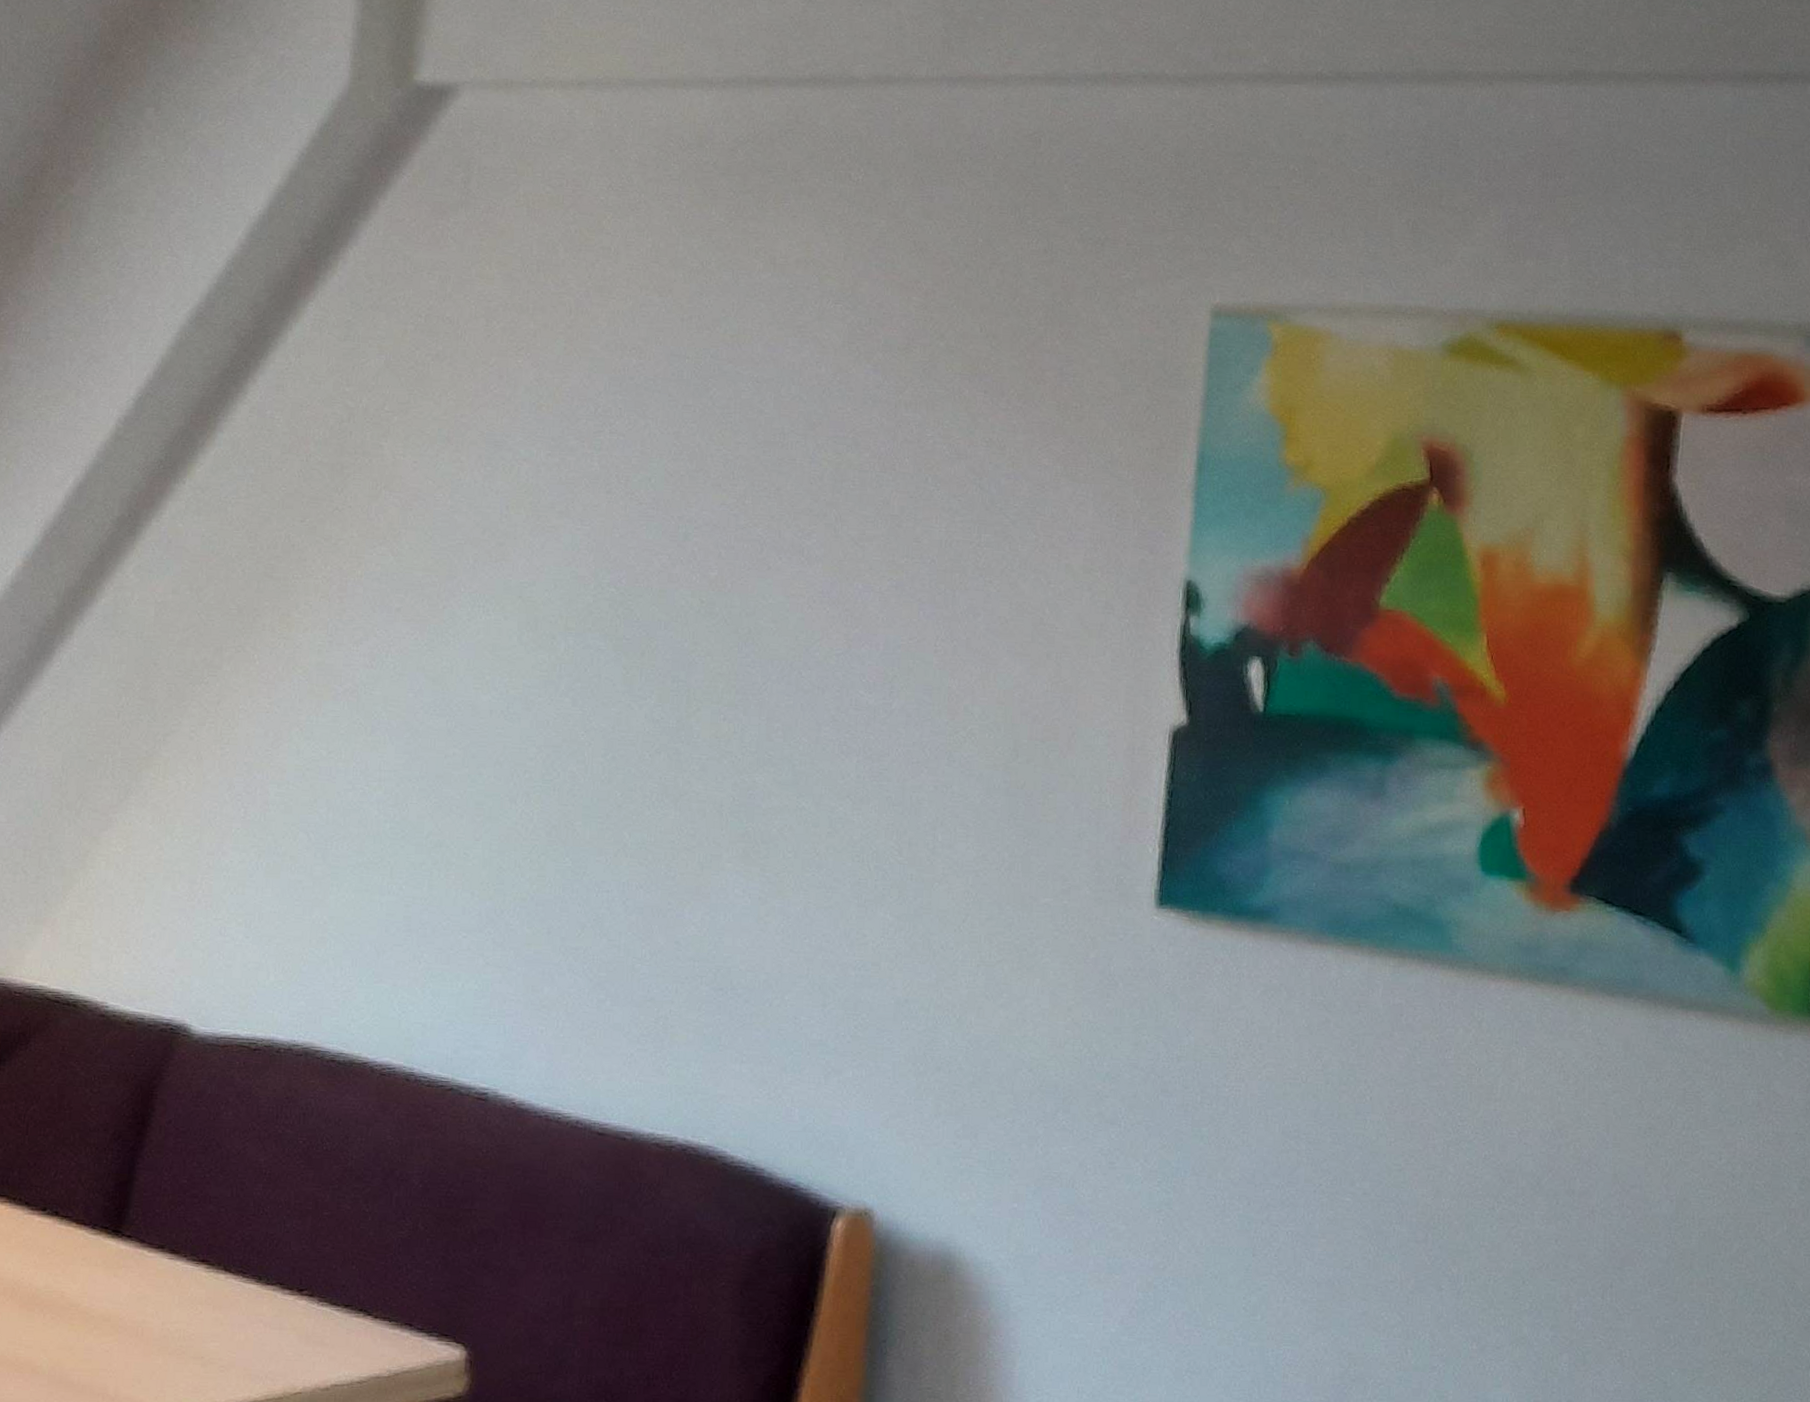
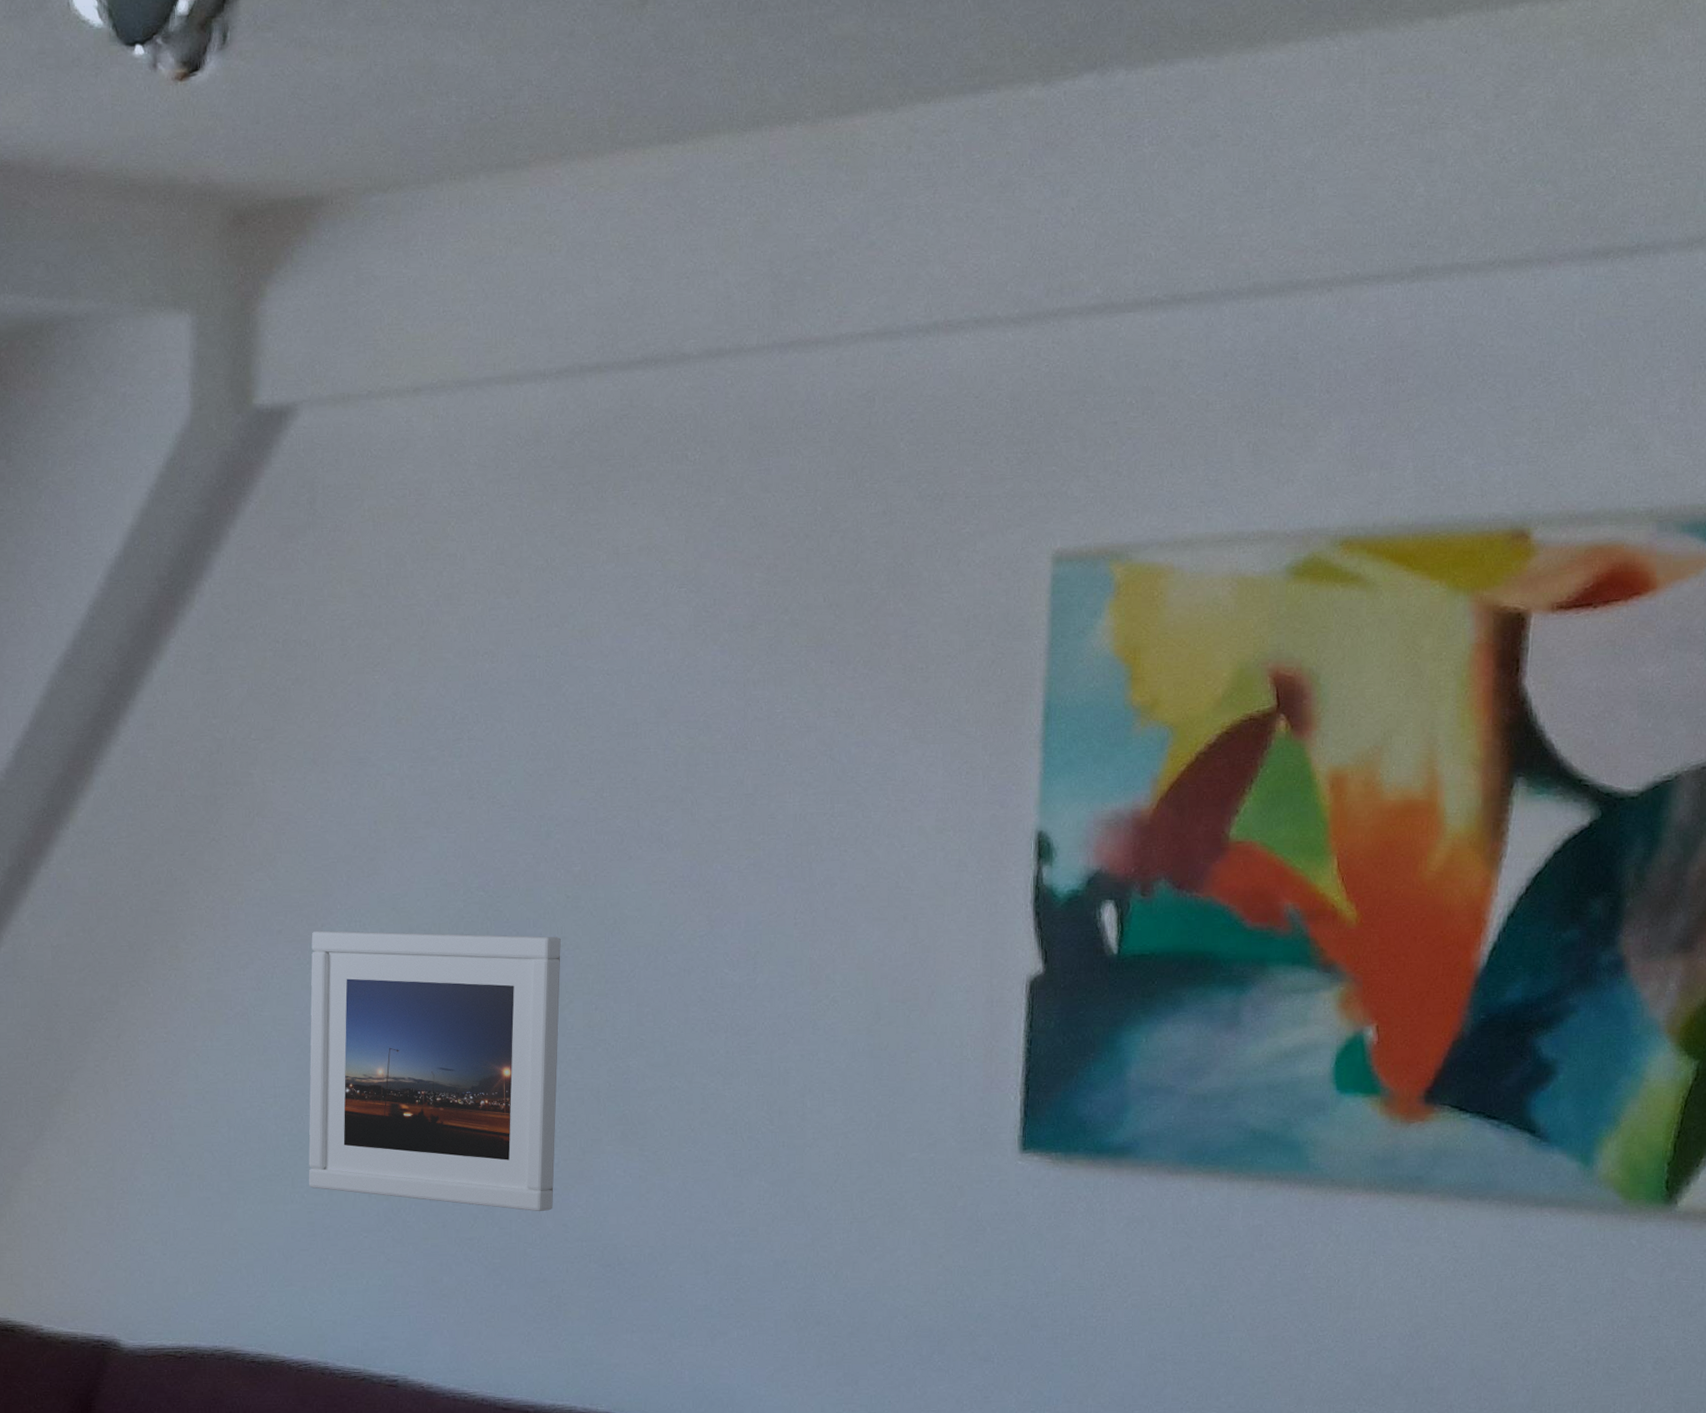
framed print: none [408,612,692,927] -> present [308,930,561,1212]

